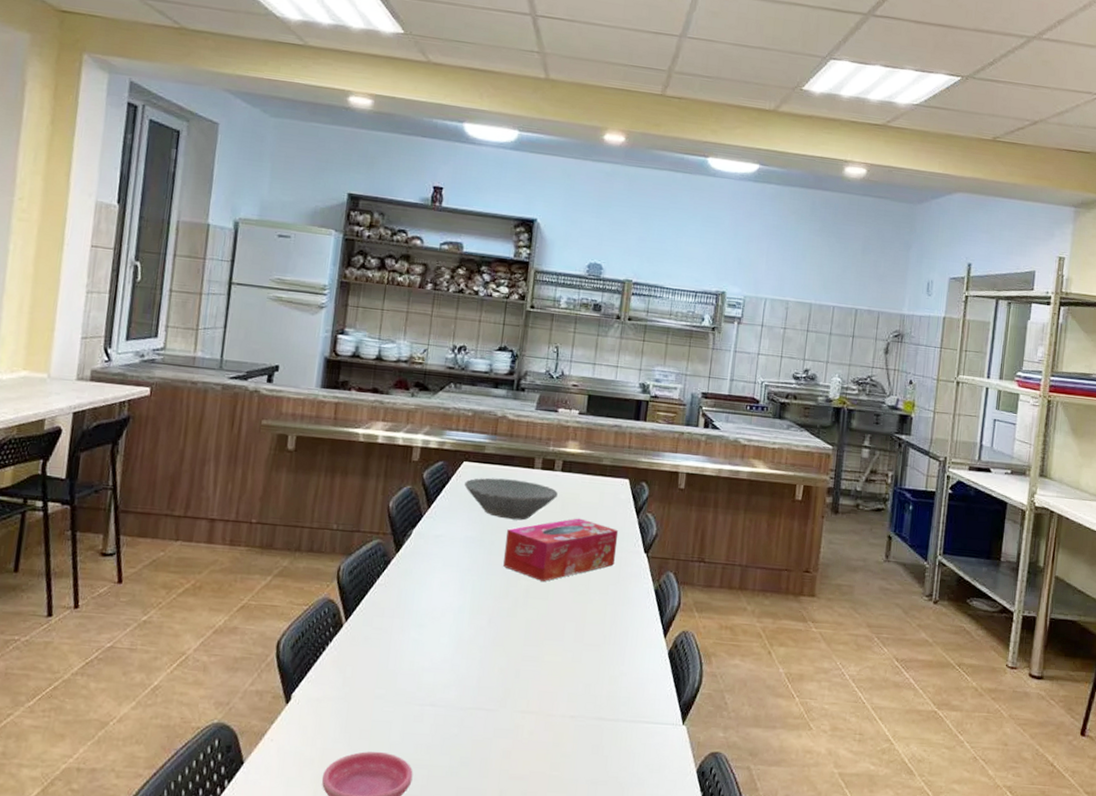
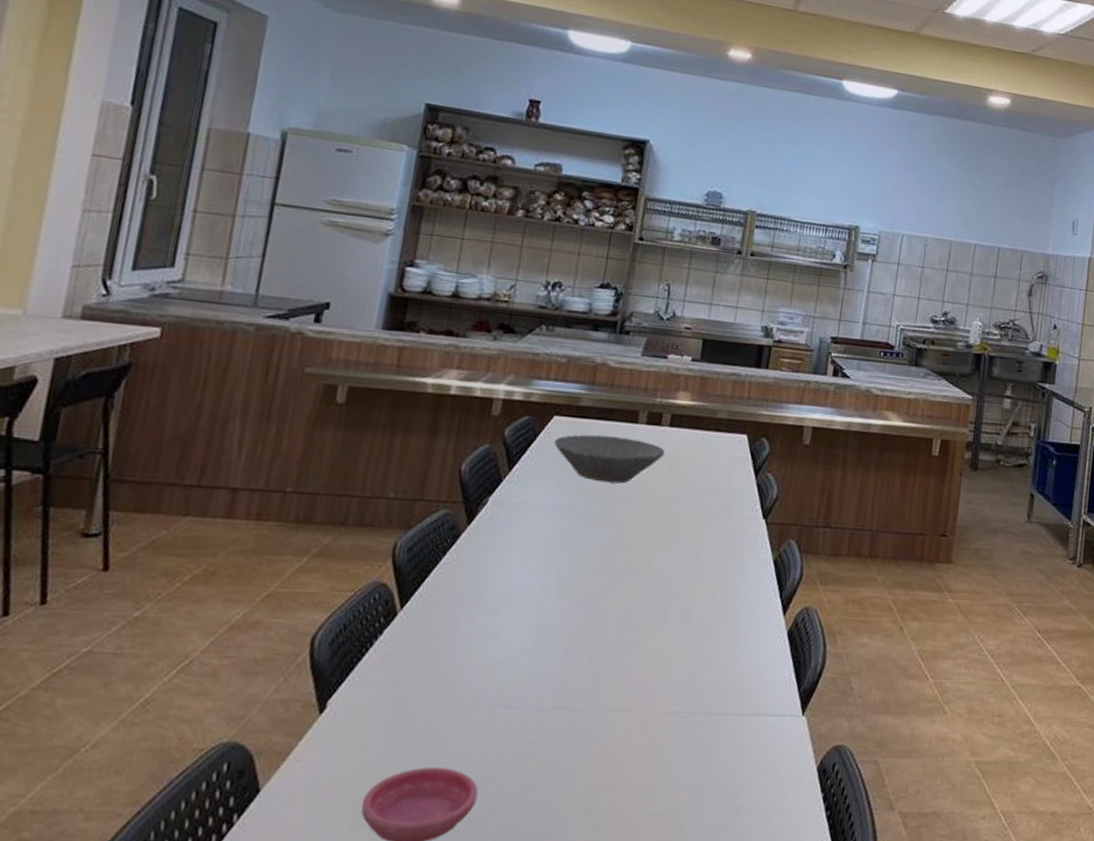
tissue box: present [503,518,619,581] -> none [598,480,734,554]

